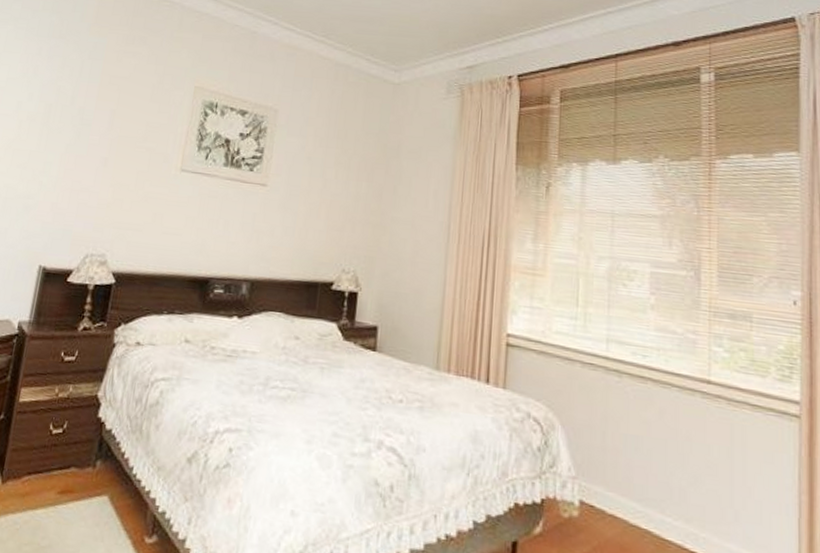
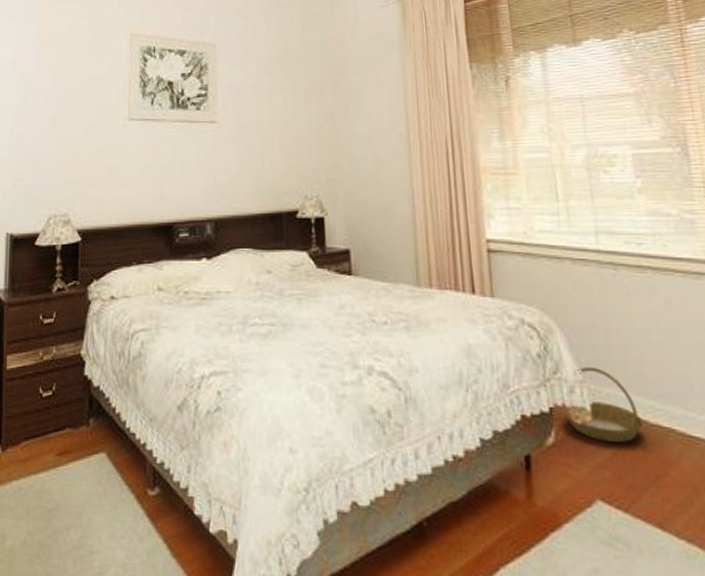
basket: none [553,464,625,539] -> present [562,366,645,442]

